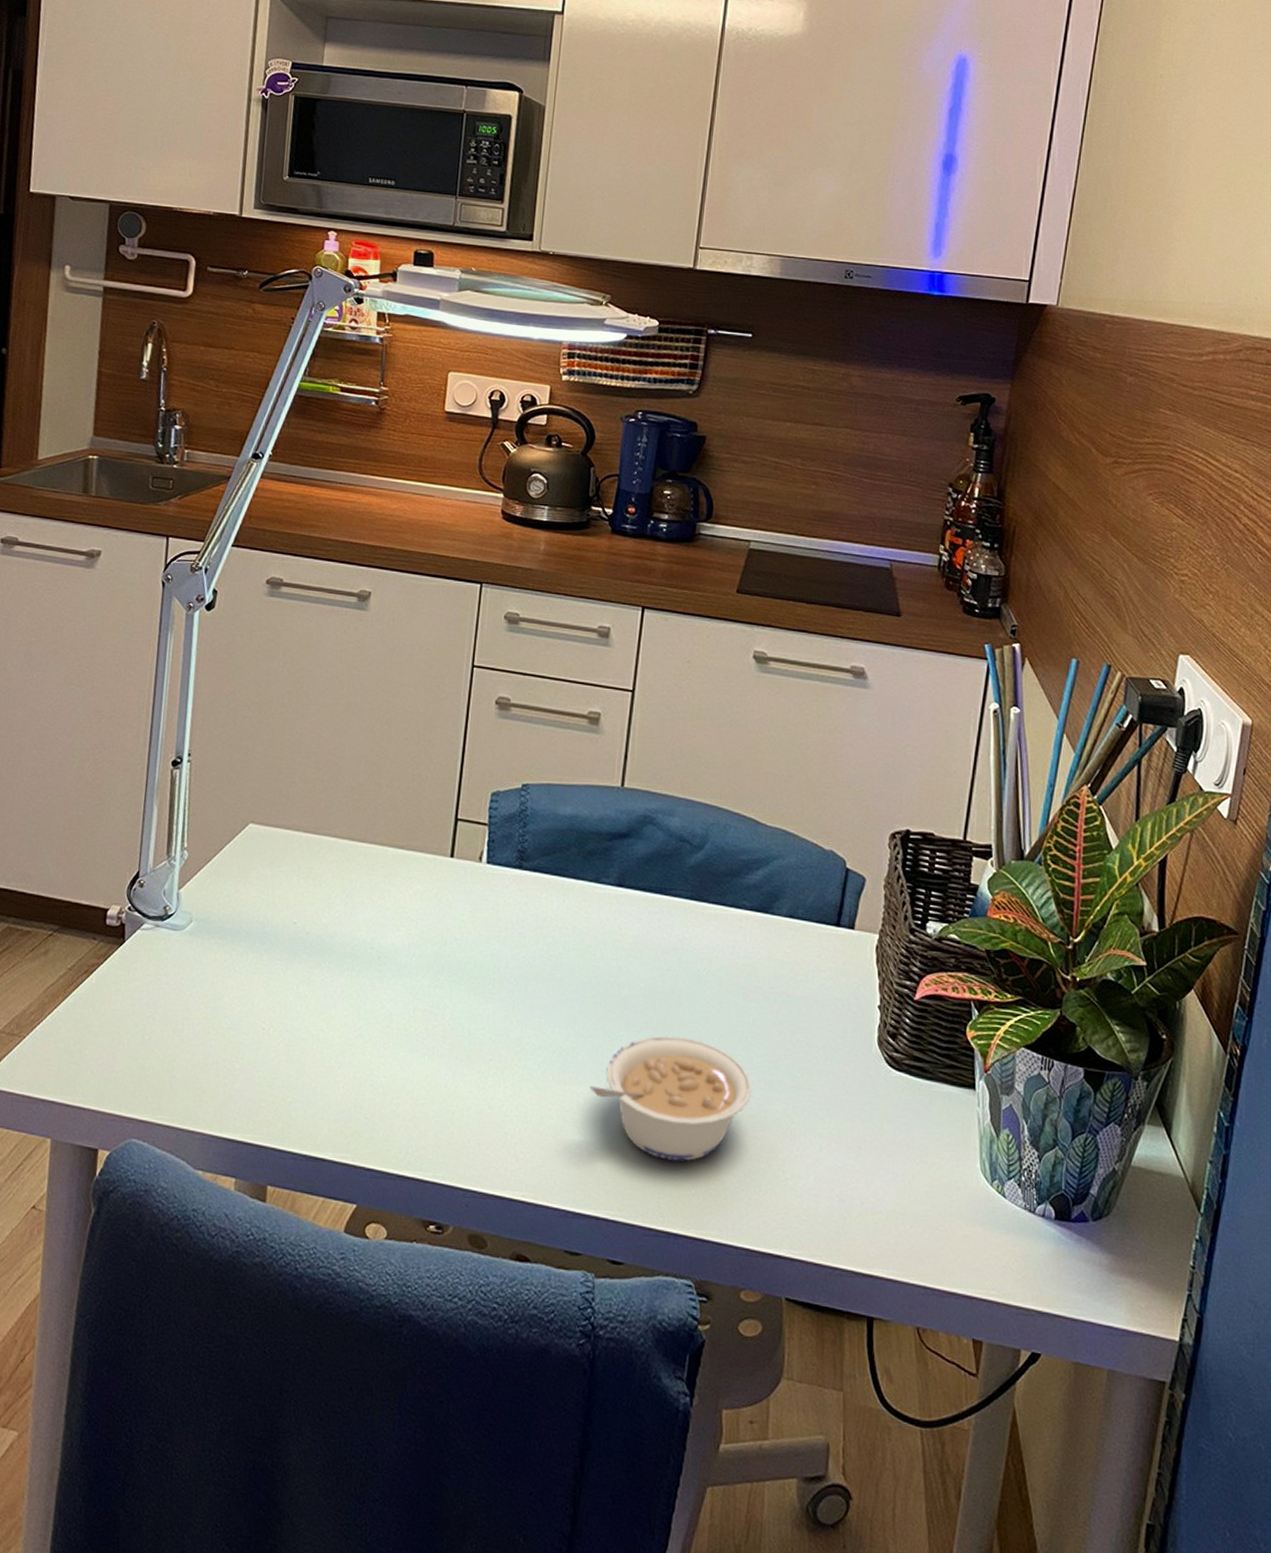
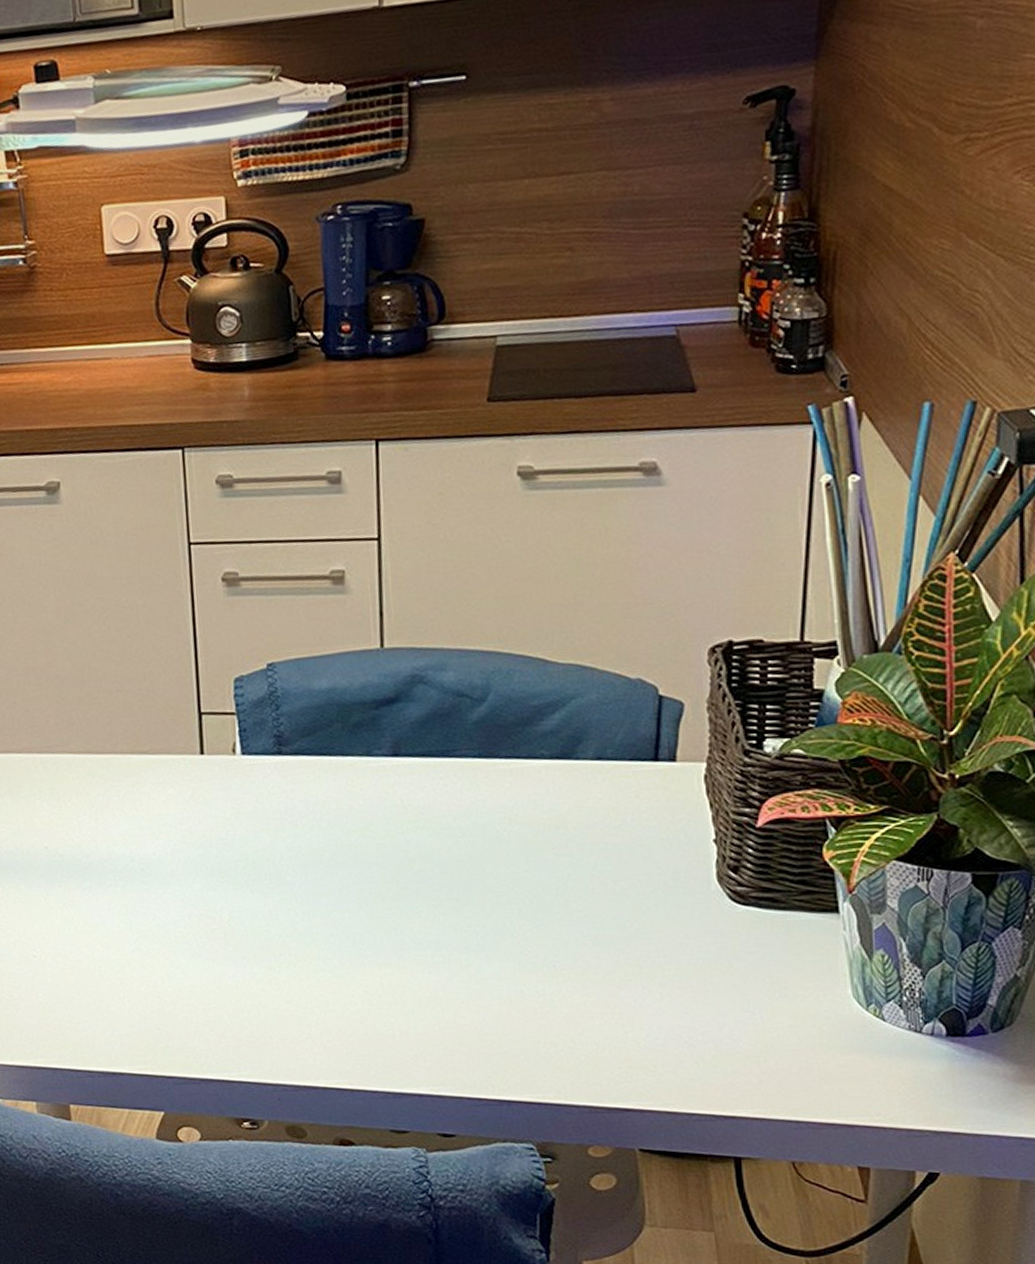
legume: present [589,1035,753,1162] -> none [392,902,576,1031]

